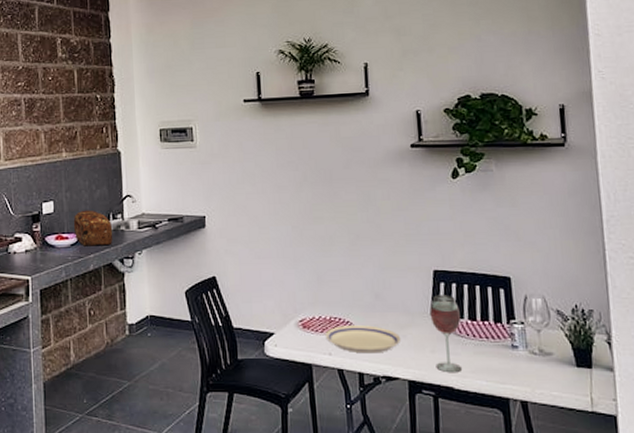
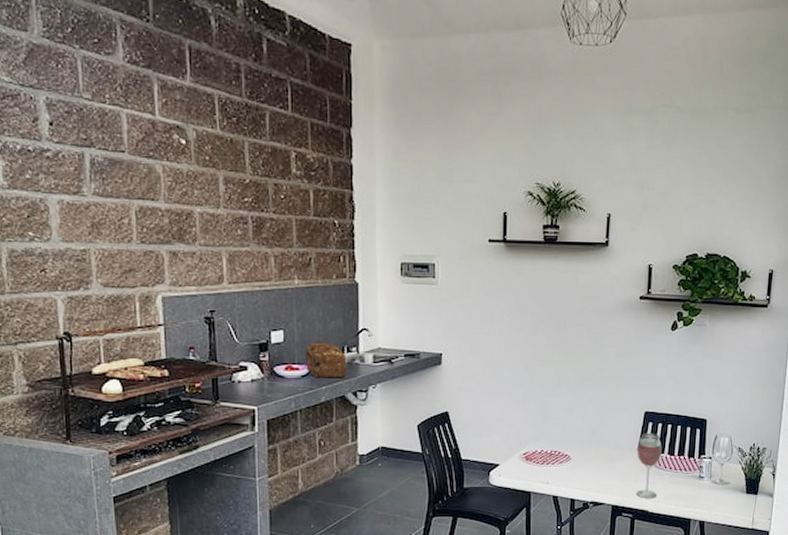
plate: present [325,325,401,354] -> none [545,458,610,483]

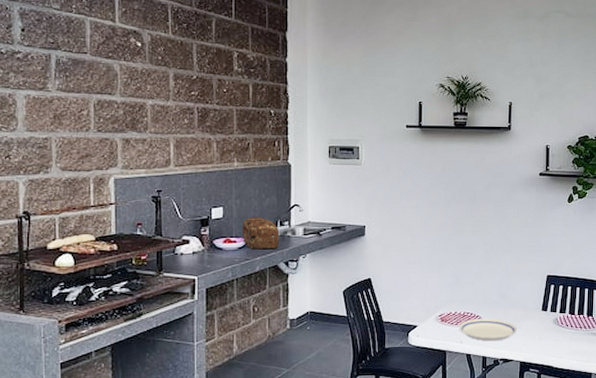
plate: none [545,458,610,483] -> present [459,319,518,341]
wineglass: present [636,433,663,498] -> none [541,294,564,354]

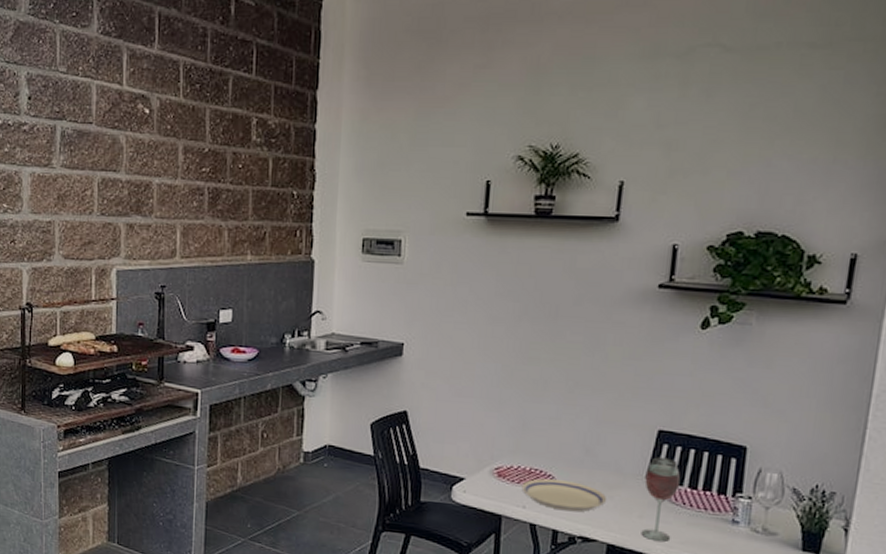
bread loaf: present [242,216,280,250] -> none [252,323,297,365]
wineglass: none [541,294,564,354] -> present [641,457,681,541]

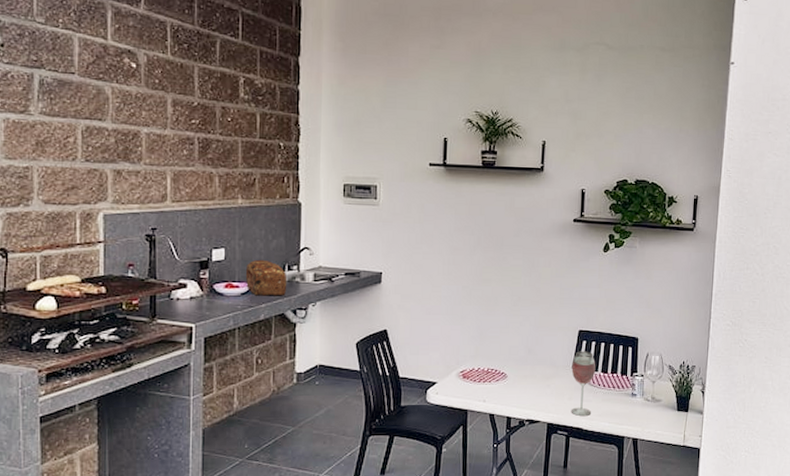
bread loaf: none [252,323,297,365] -> present [245,259,287,296]
plate: present [521,478,607,512] -> none [482,376,546,401]

